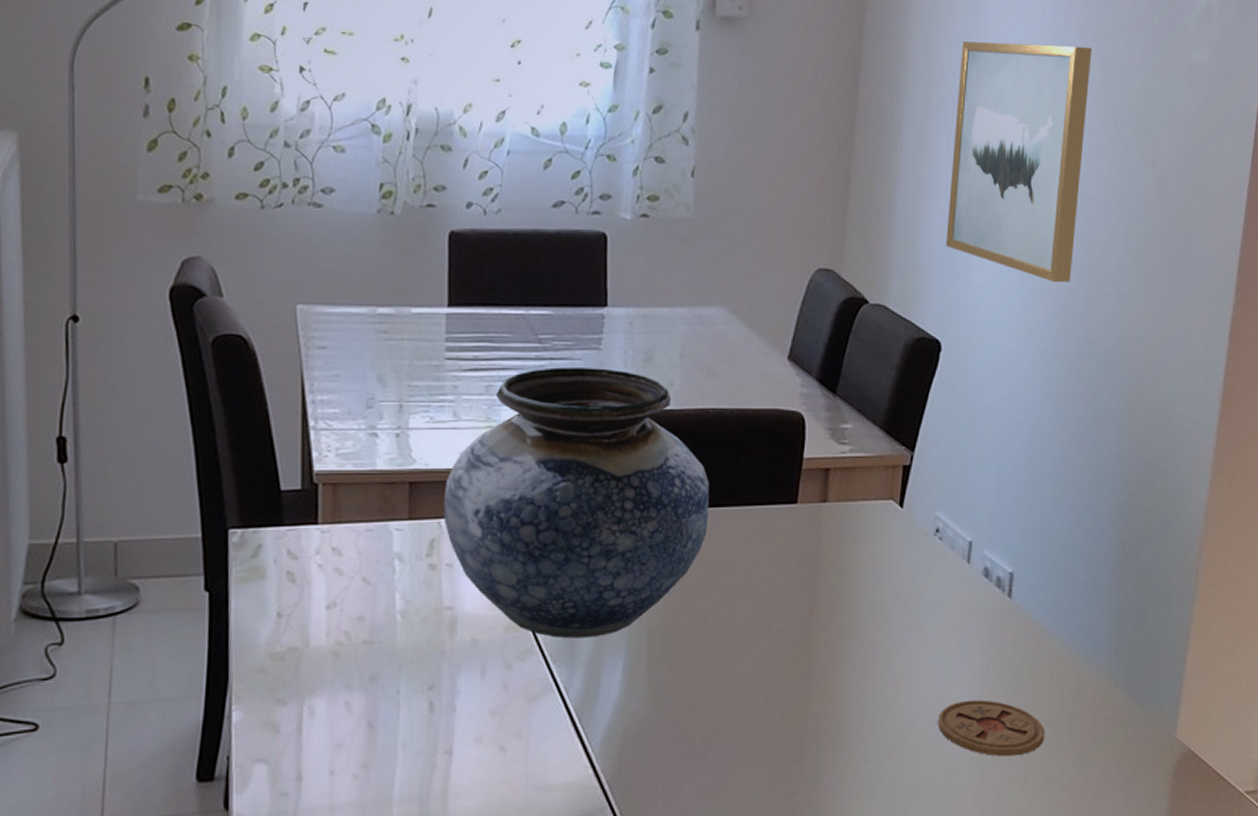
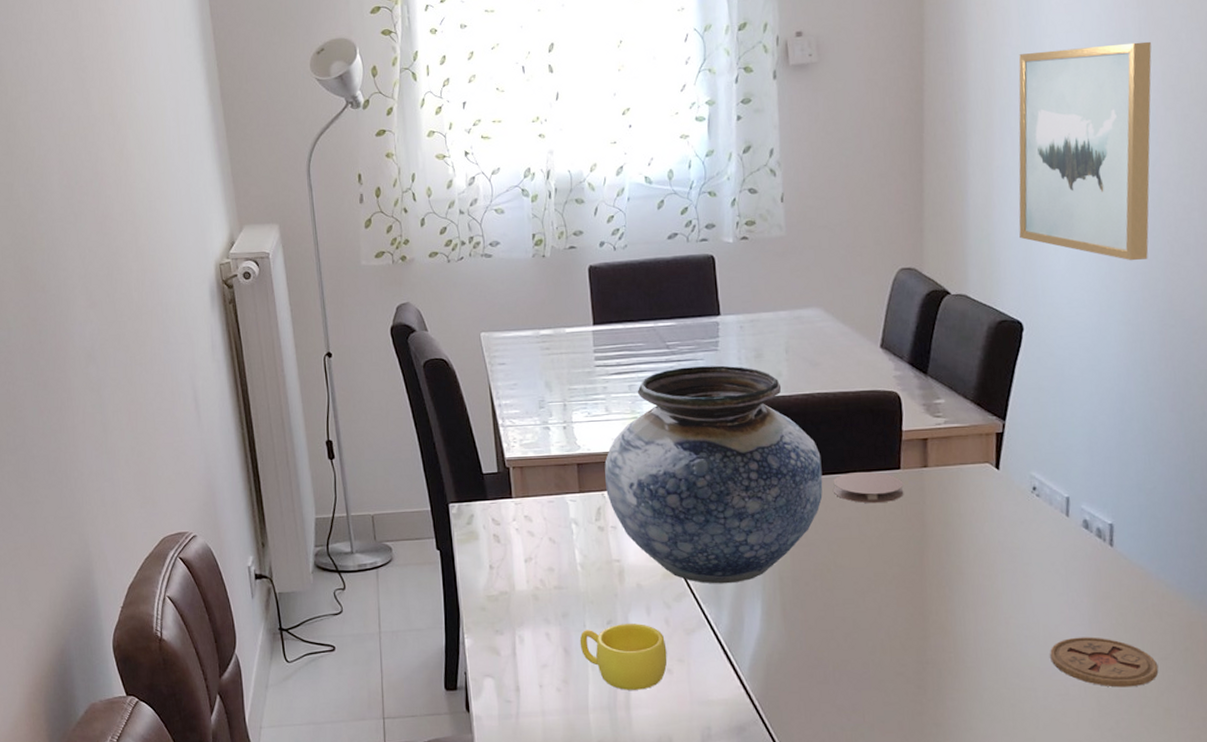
cup: none [389,689,502,775] -> present [579,624,667,690]
coaster: none [720,506,799,543] -> present [833,472,904,504]

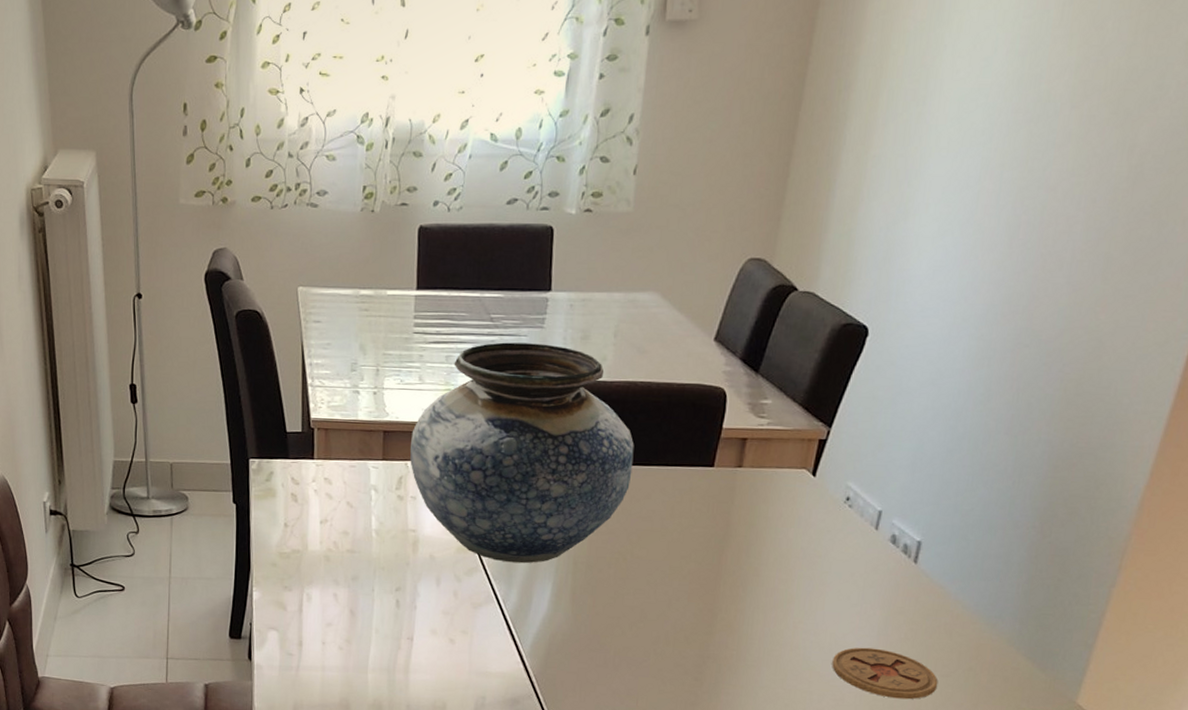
cup: present [579,624,667,690] -> none [366,592,452,656]
coaster: present [833,472,904,504] -> none [642,466,714,499]
wall art: present [1018,41,1152,261] -> none [883,27,1072,273]

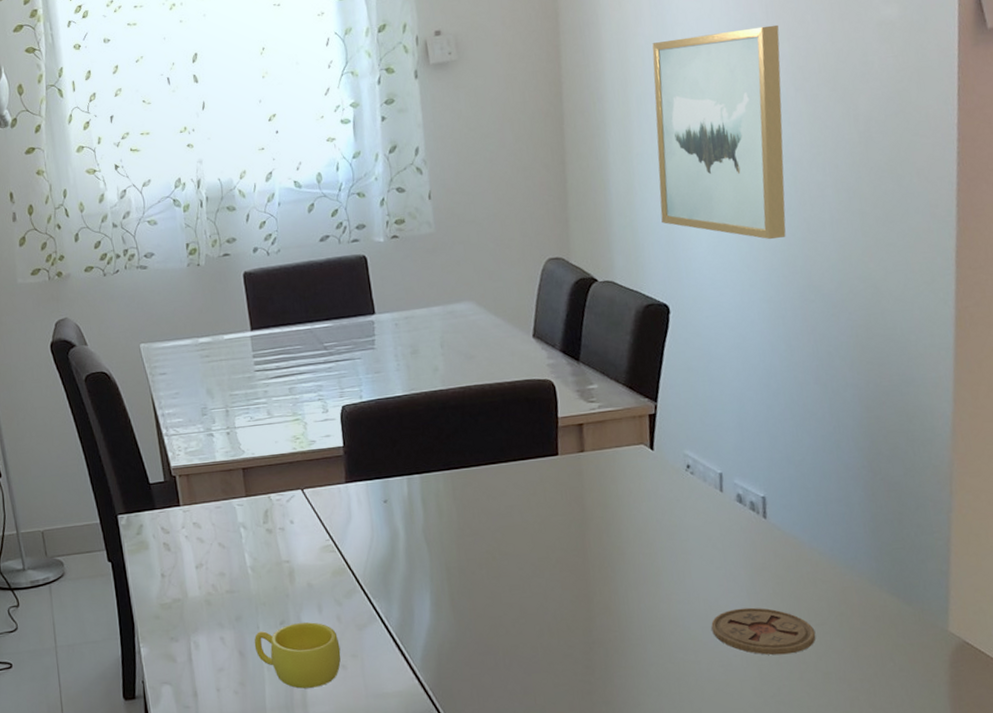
cup: none [366,592,452,656] -> present [254,622,341,689]
vase: present [410,342,635,563] -> none [269,363,484,579]
wall art: none [883,27,1072,273] -> present [652,24,786,240]

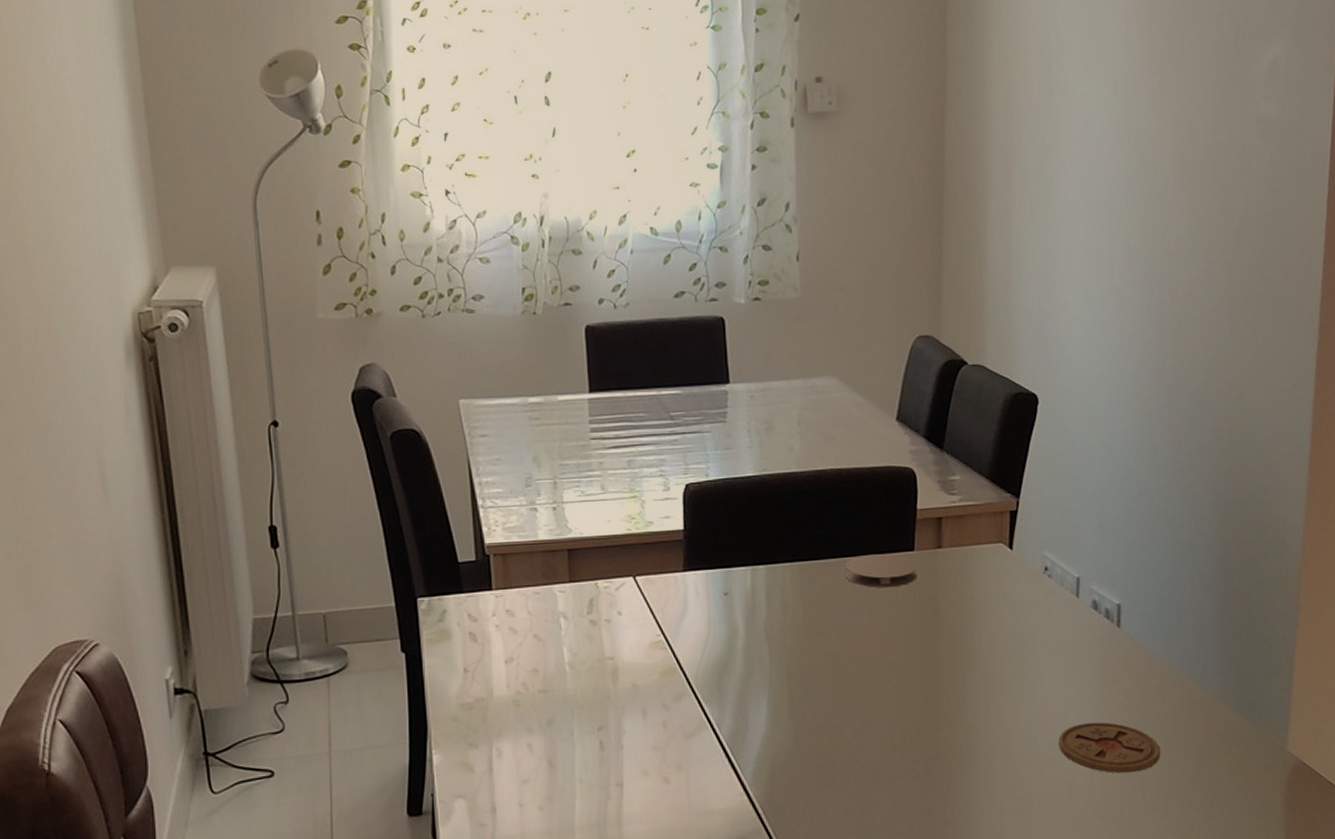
cup: present [254,622,341,689] -> none [566,728,664,805]
coaster: none [493,459,563,491] -> present [845,554,918,588]
wall art: present [652,24,786,240] -> none [1035,110,1164,334]

